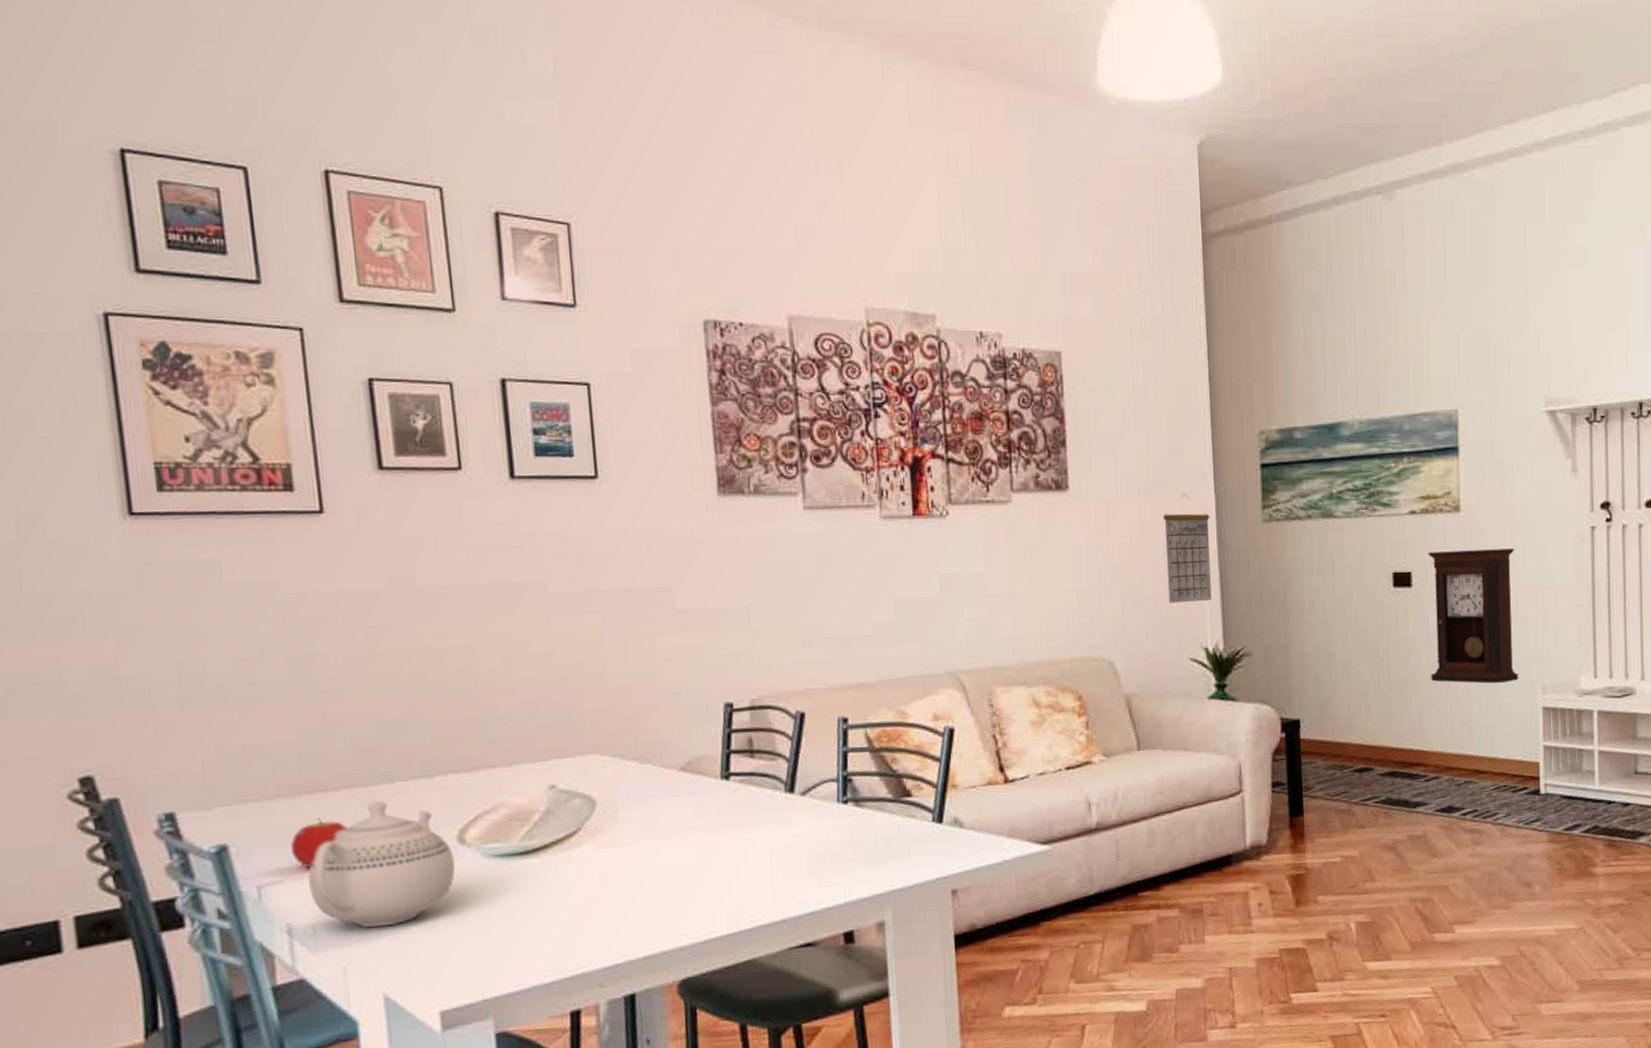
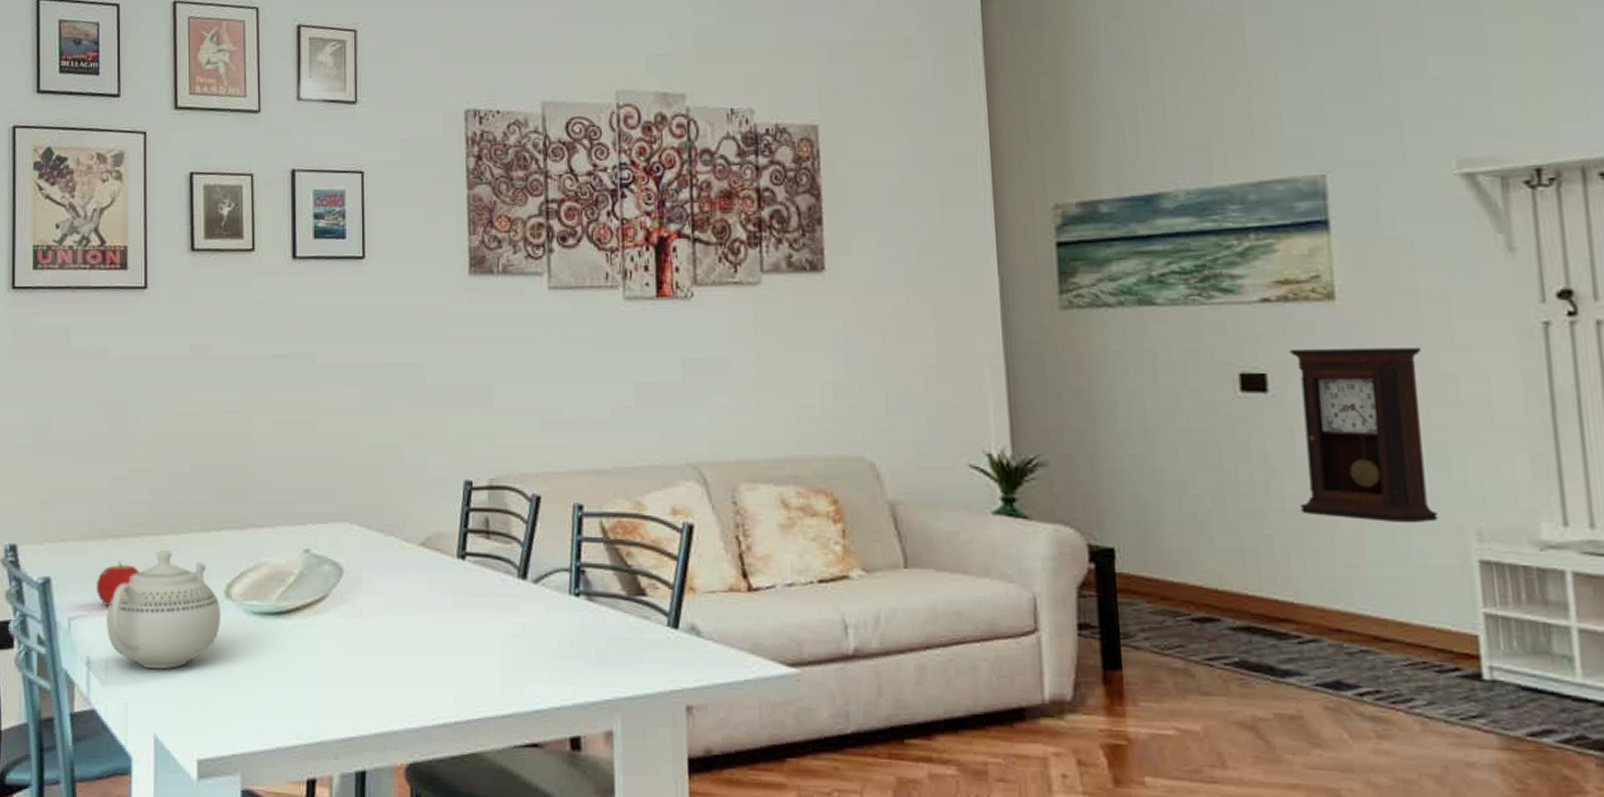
calendar: present [1162,494,1212,604] -> none [934,276,996,400]

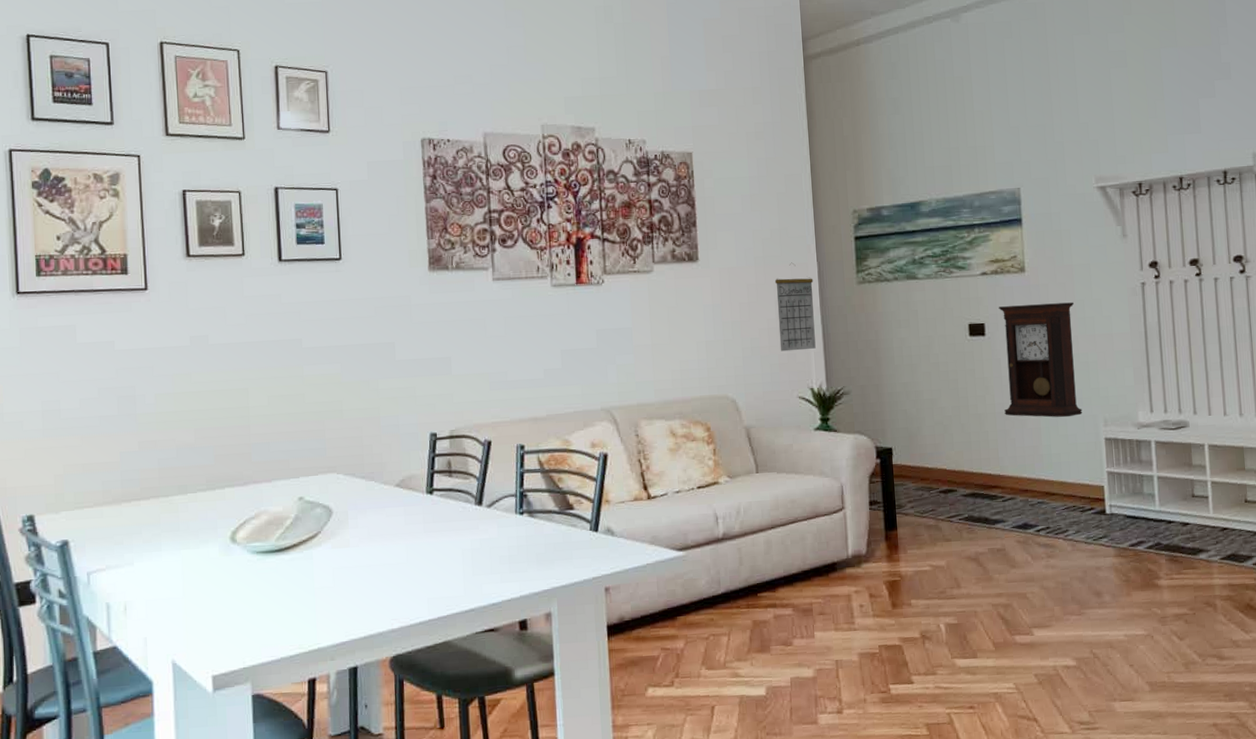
fruit: present [97,561,140,607] -> none [113,521,153,560]
teapot: present [107,550,222,670] -> none [123,508,228,607]
calendar: none [934,276,996,400] -> present [774,262,816,352]

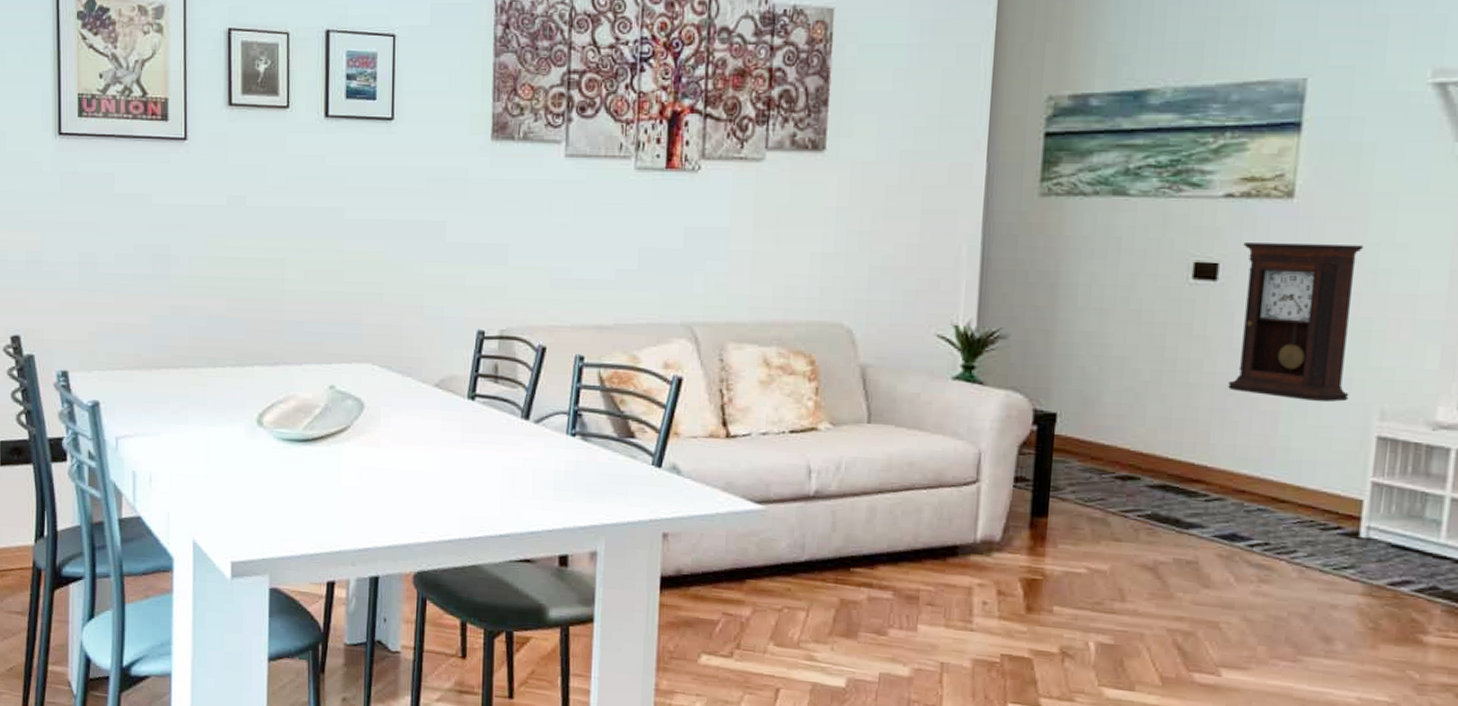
calendar: present [774,262,816,352] -> none [920,161,978,276]

